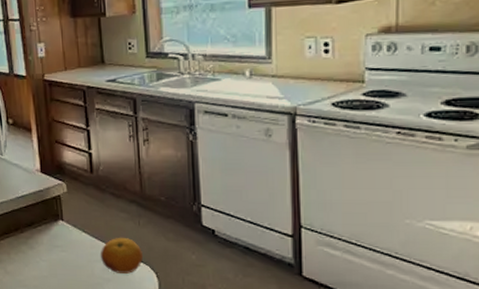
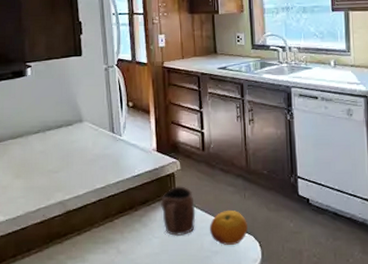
mug: none [47,209,85,261] -> present [161,186,196,237]

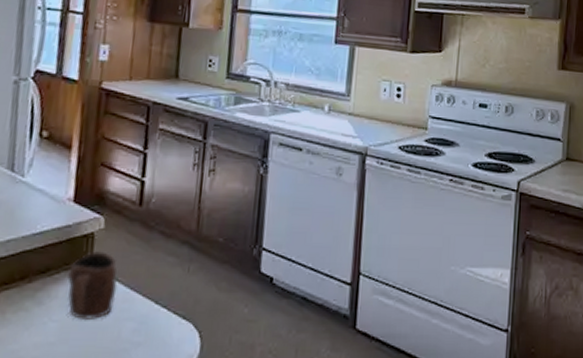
fruit: present [209,209,248,245] -> none [132,287,187,334]

